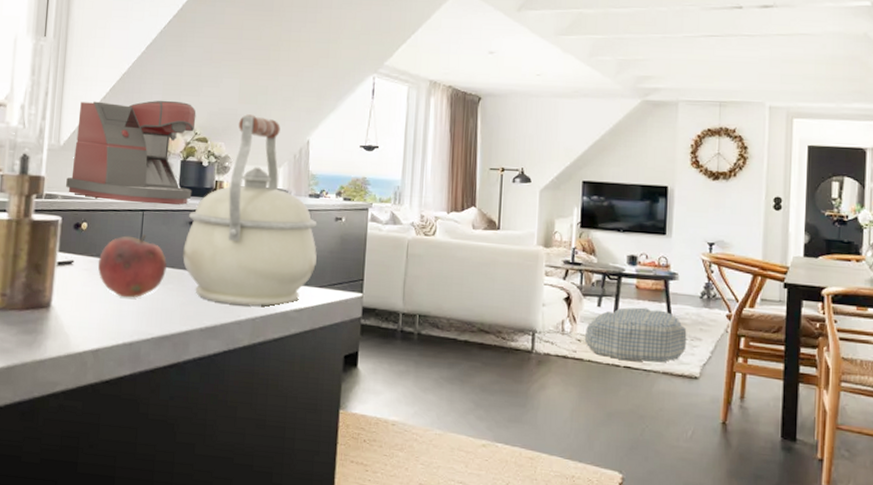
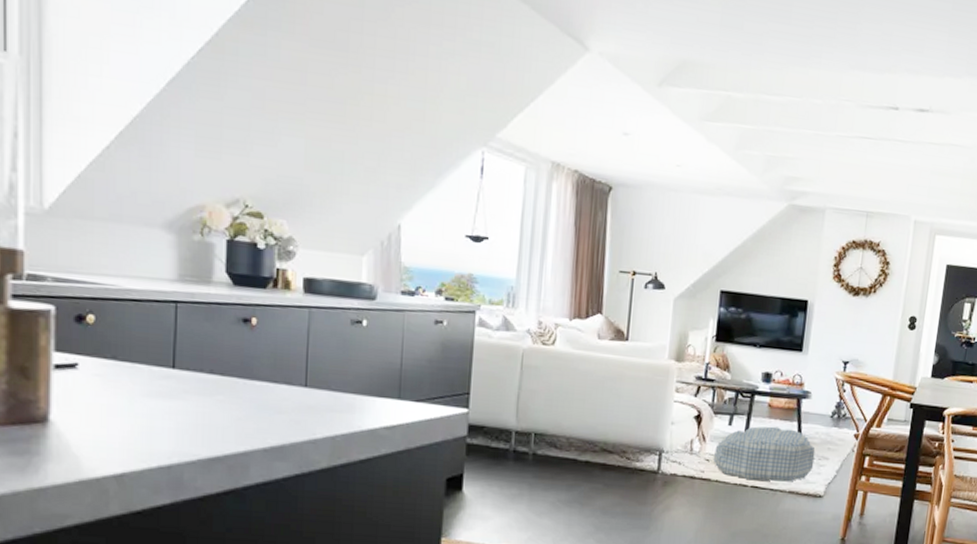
coffee machine: present [66,100,196,205] -> none [58,150,246,297]
fruit: present [97,234,167,298] -> none [114,332,213,412]
kettle: present [182,114,317,306] -> none [235,185,412,423]

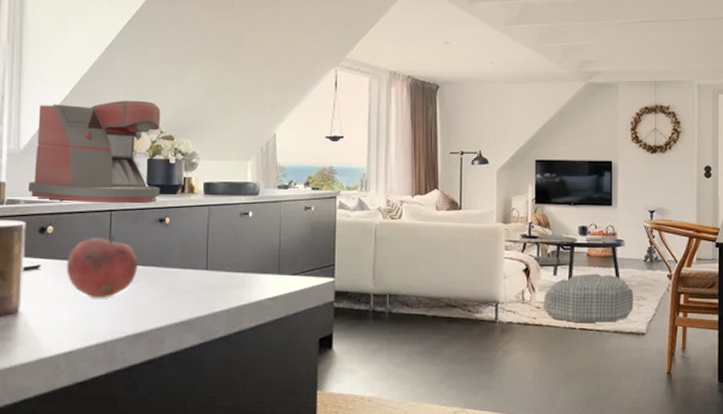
coffee machine: none [58,150,246,297] -> present [29,100,161,204]
fruit: none [114,332,213,412] -> present [66,234,138,298]

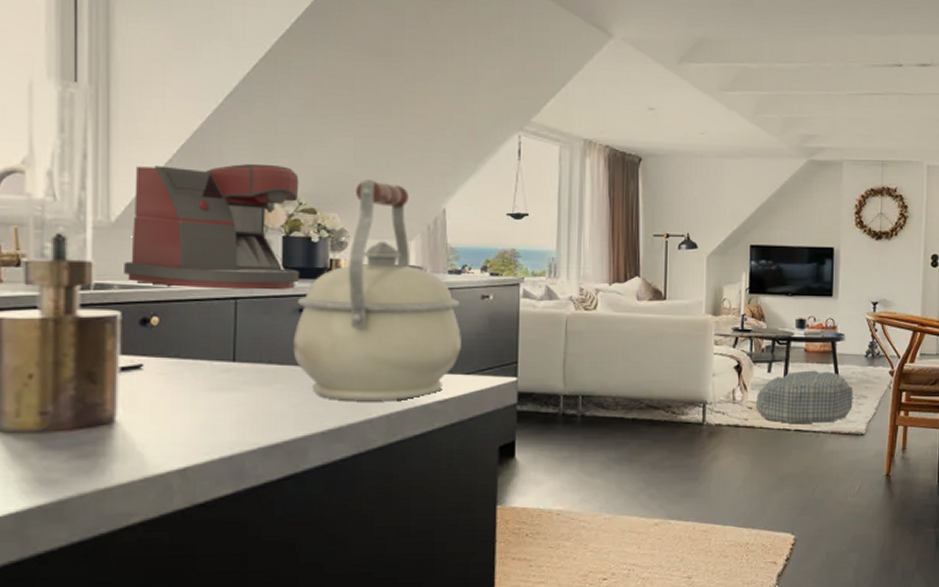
fruit: present [66,234,138,298] -> none [177,327,272,404]
kettle: none [154,111,288,298] -> present [293,179,461,402]

